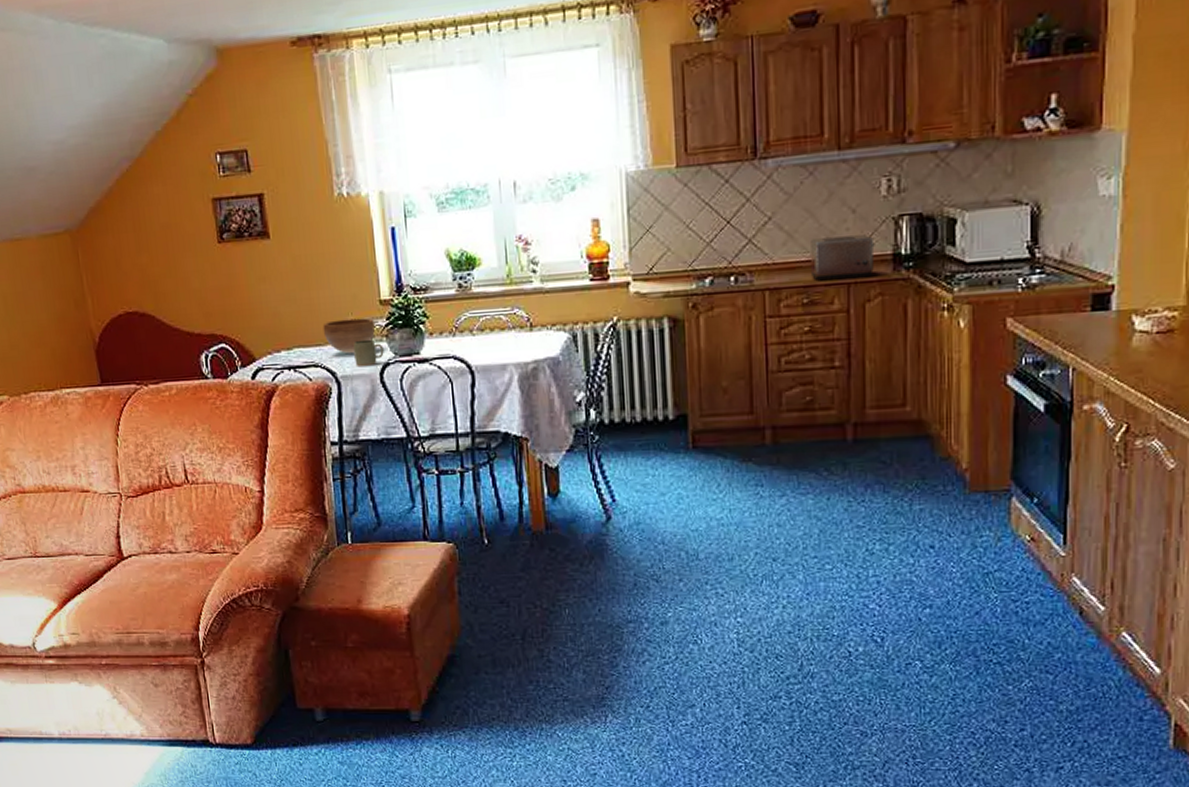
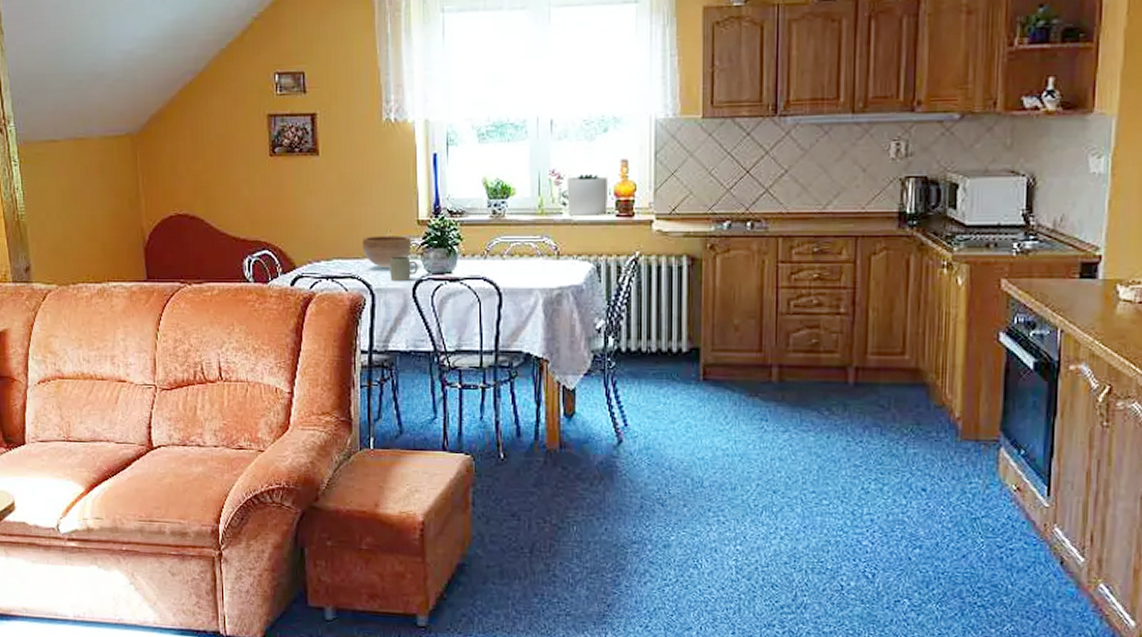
planter: none [535,237,581,284] -> present [567,174,608,217]
toaster: present [809,234,875,281] -> none [821,193,882,232]

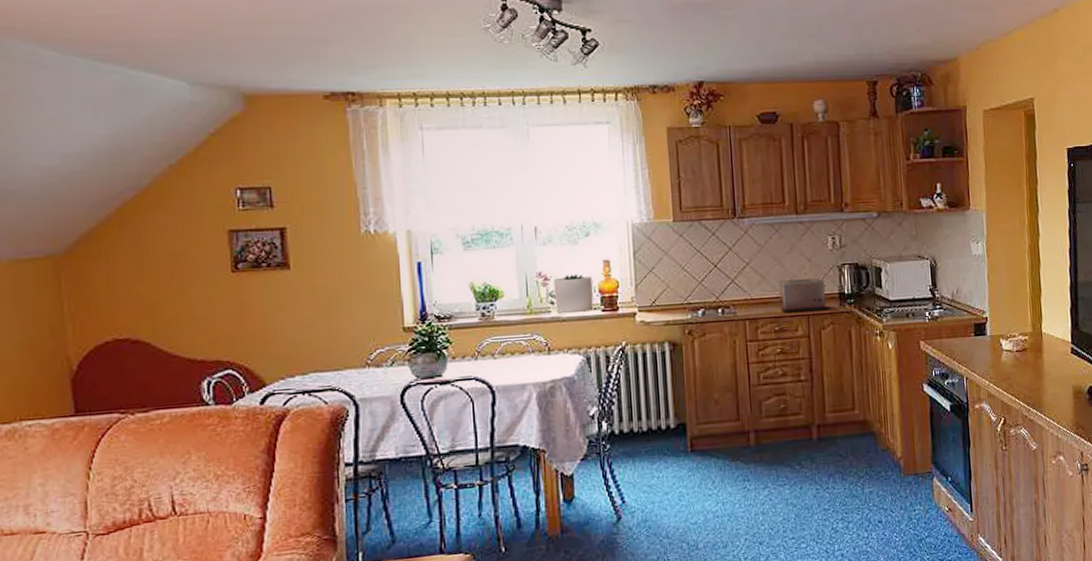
bowl: present [362,236,411,269] -> none [342,344,397,378]
mug: present [389,256,418,281] -> none [373,363,406,389]
toaster: none [821,193,882,232] -> present [778,278,826,313]

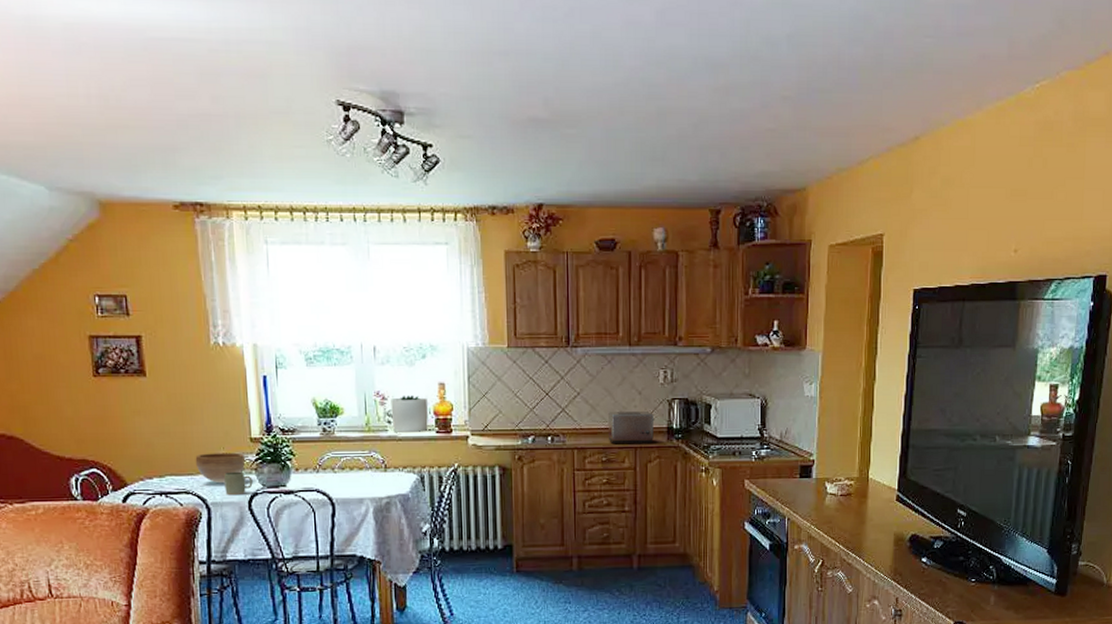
bowl: none [342,344,397,378] -> present [195,452,245,484]
mug: none [373,363,406,389] -> present [223,471,253,495]

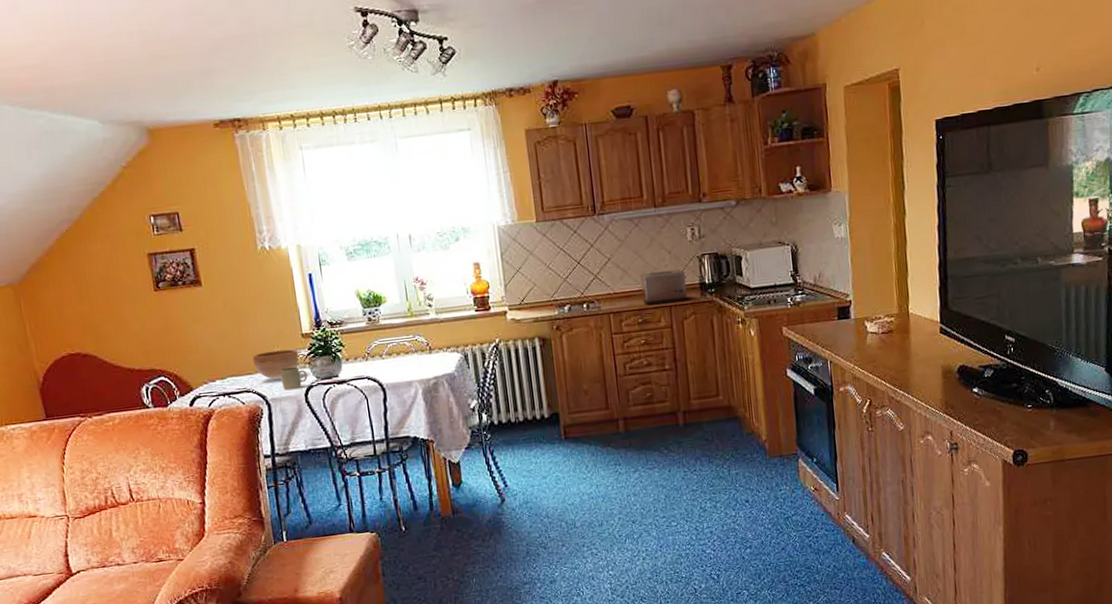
planter: present [391,396,428,434] -> none [429,277,468,315]

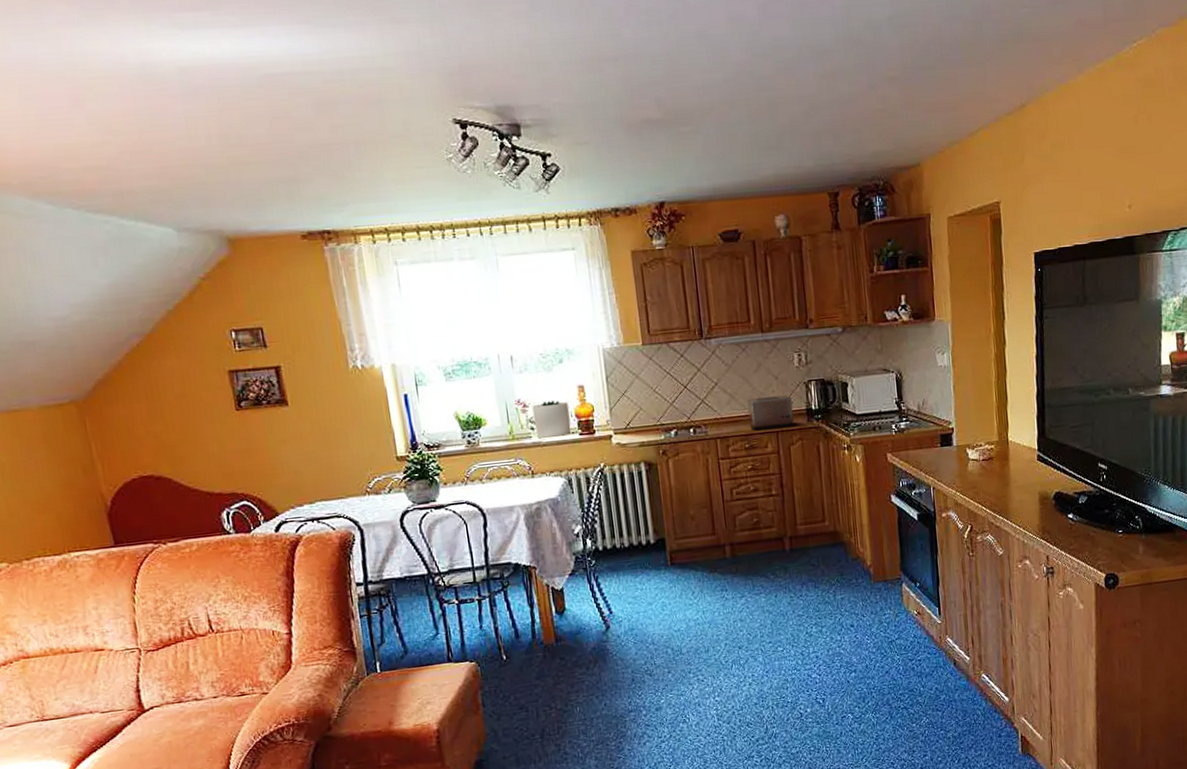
bowl: present [252,349,299,380] -> none [343,472,394,505]
mug: present [280,366,308,390] -> none [373,490,403,515]
planter: none [429,277,468,315] -> present [532,400,572,439]

